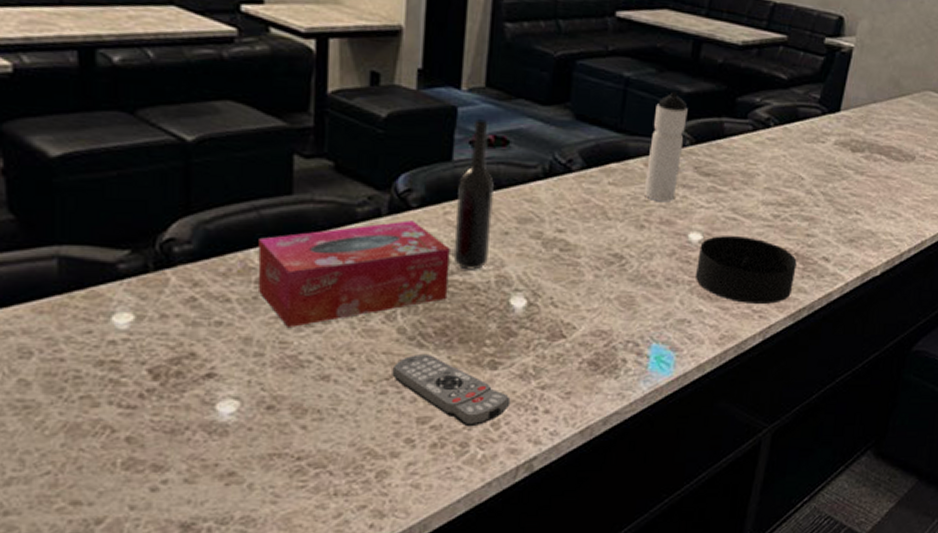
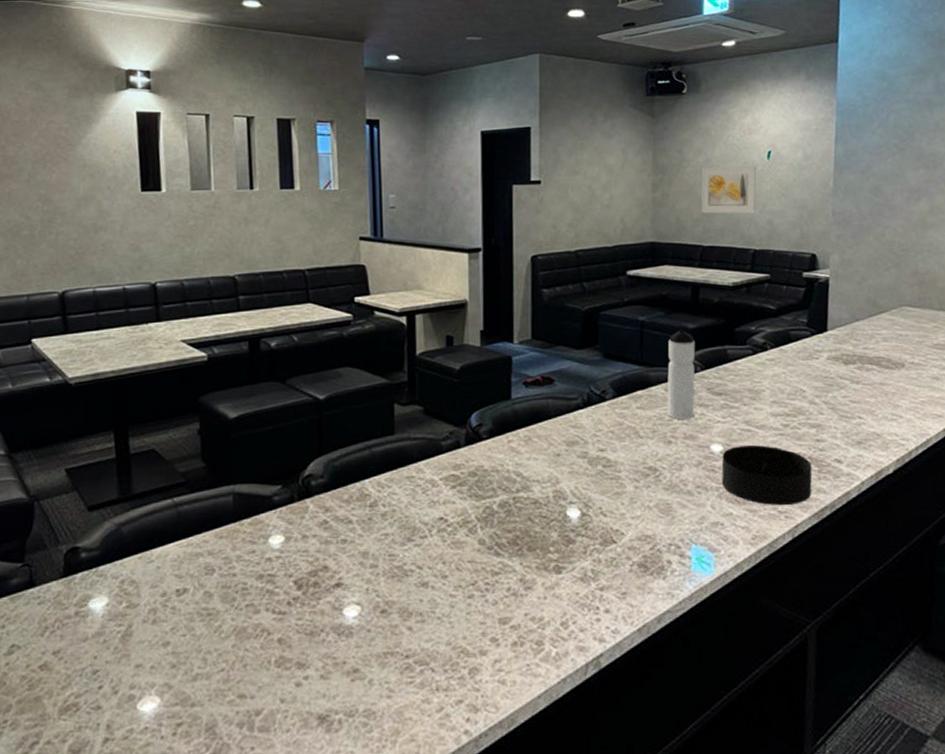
tissue box: present [257,220,450,327] -> none [371,449,516,542]
remote control: present [392,355,511,427] -> none [476,562,576,627]
bottle: present [453,119,494,270] -> none [517,364,547,488]

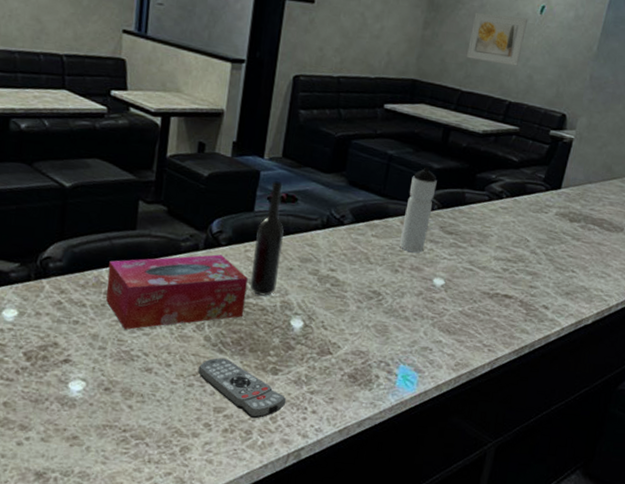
tissue box: none [371,449,516,542] -> present [105,254,248,330]
remote control: none [476,562,576,627] -> present [198,358,287,419]
bottle: none [517,364,547,488] -> present [249,181,284,296]
ashtray: present [721,445,813,505] -> none [437,282,521,341]

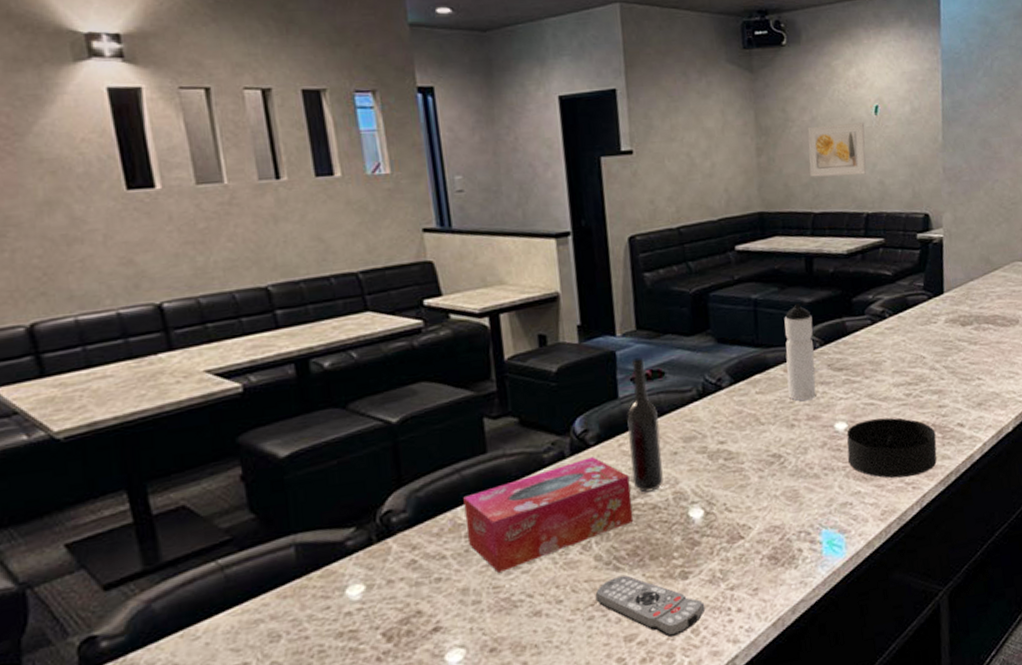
ashtray: none [437,282,521,341] -> present [846,417,937,478]

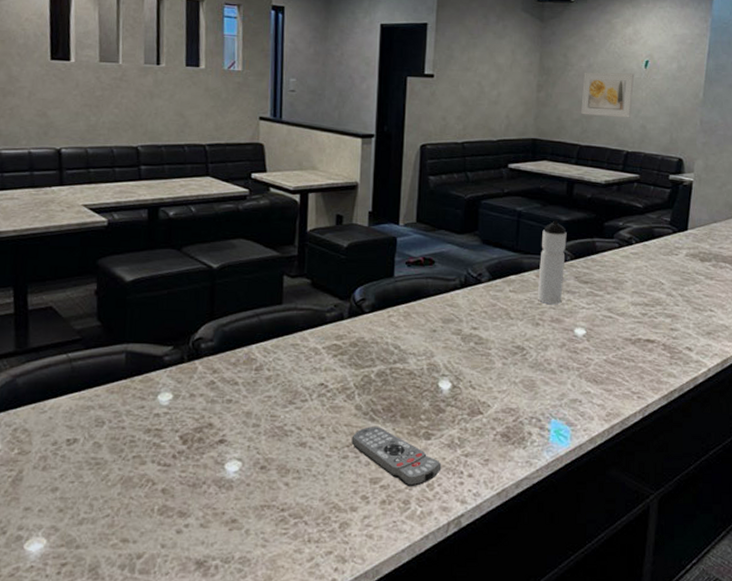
tissue box: present [463,457,634,573] -> none [257,322,393,404]
bottle: present [627,357,665,493] -> none [395,246,425,360]
ashtray: present [846,417,937,478] -> none [583,331,665,386]

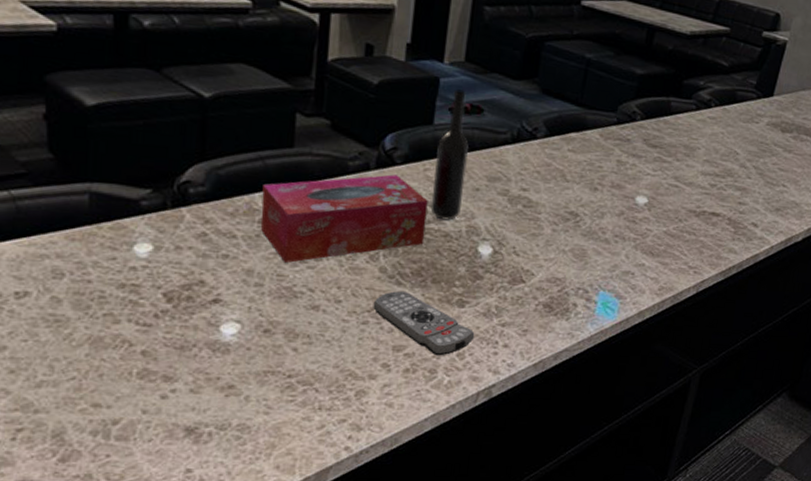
tissue box: none [257,322,393,404] -> present [260,174,428,263]
bottle: none [395,246,425,360] -> present [430,89,469,221]
water bottle: present [537,220,567,304] -> none [598,72,640,168]

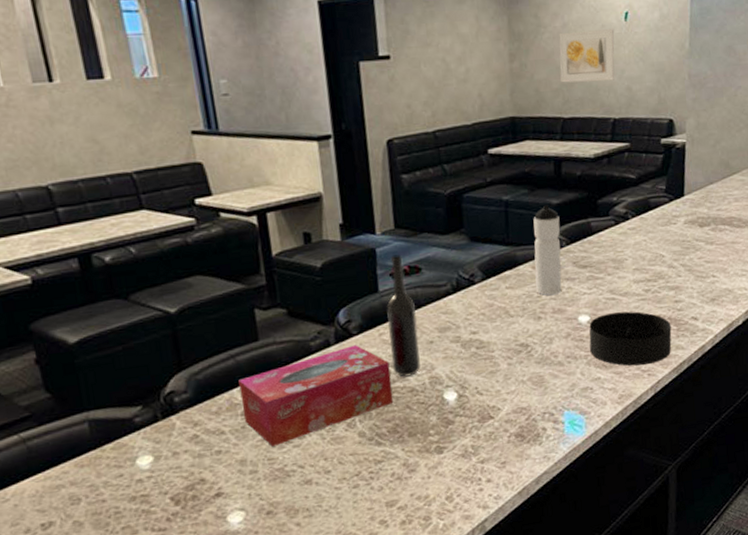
remote control: present [373,291,475,356] -> none [359,450,459,504]
water bottle: none [598,72,640,168] -> present [533,205,562,295]
ashtray: none [640,200,729,262] -> present [589,311,672,366]

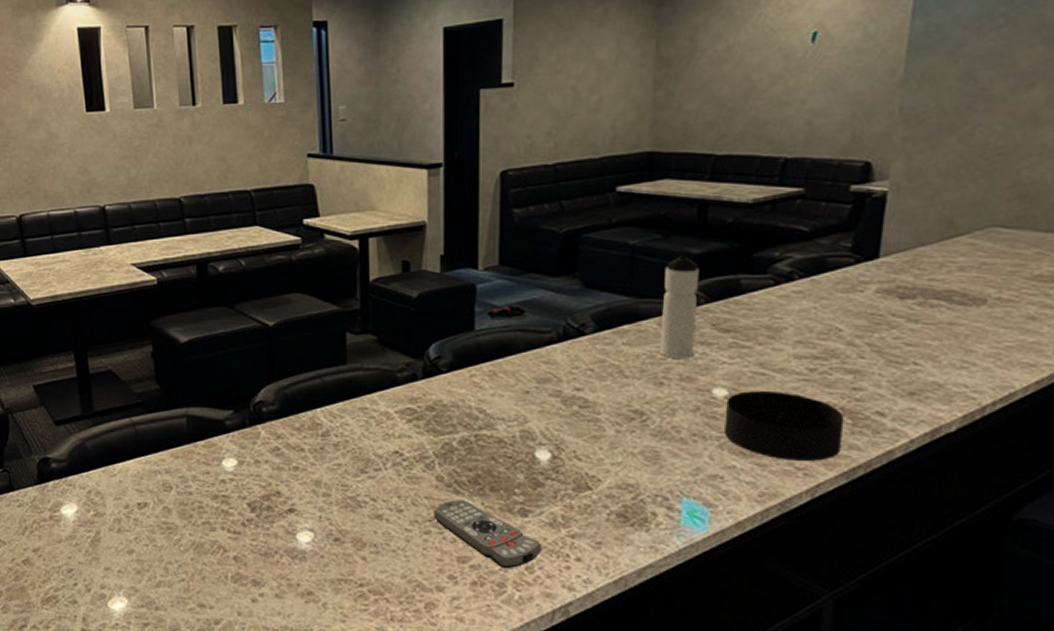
tissue box: present [238,345,394,446] -> none [323,383,478,473]
remote control: none [359,450,459,504] -> present [433,500,542,569]
bottle: present [386,254,422,377] -> none [480,293,514,426]
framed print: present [559,29,615,83] -> none [717,52,796,115]

